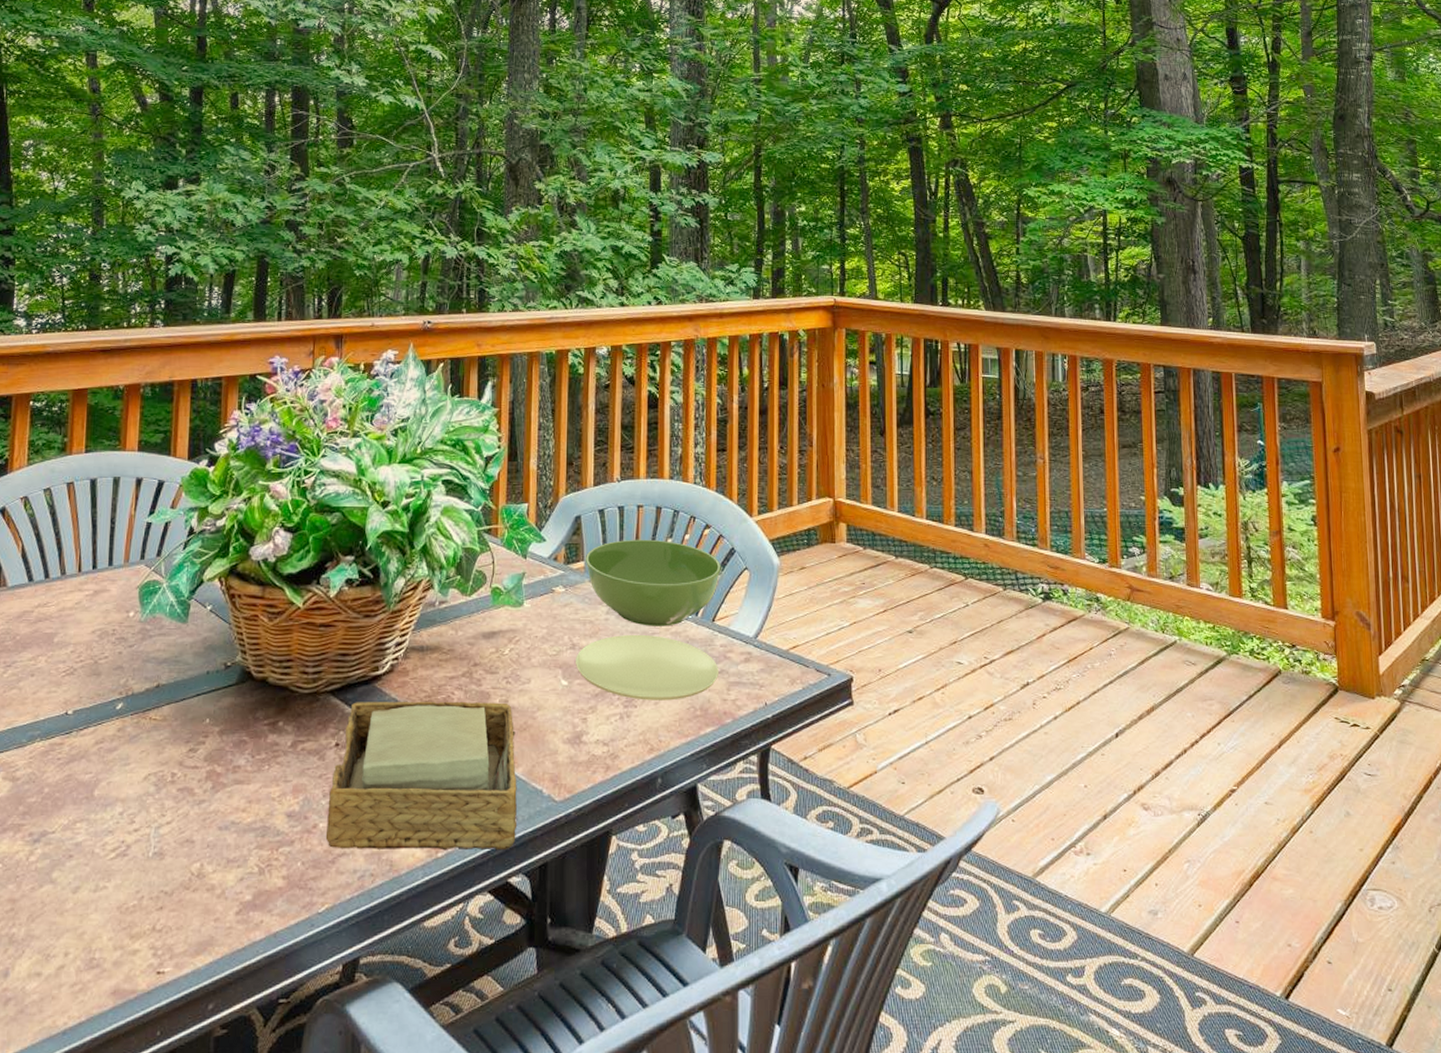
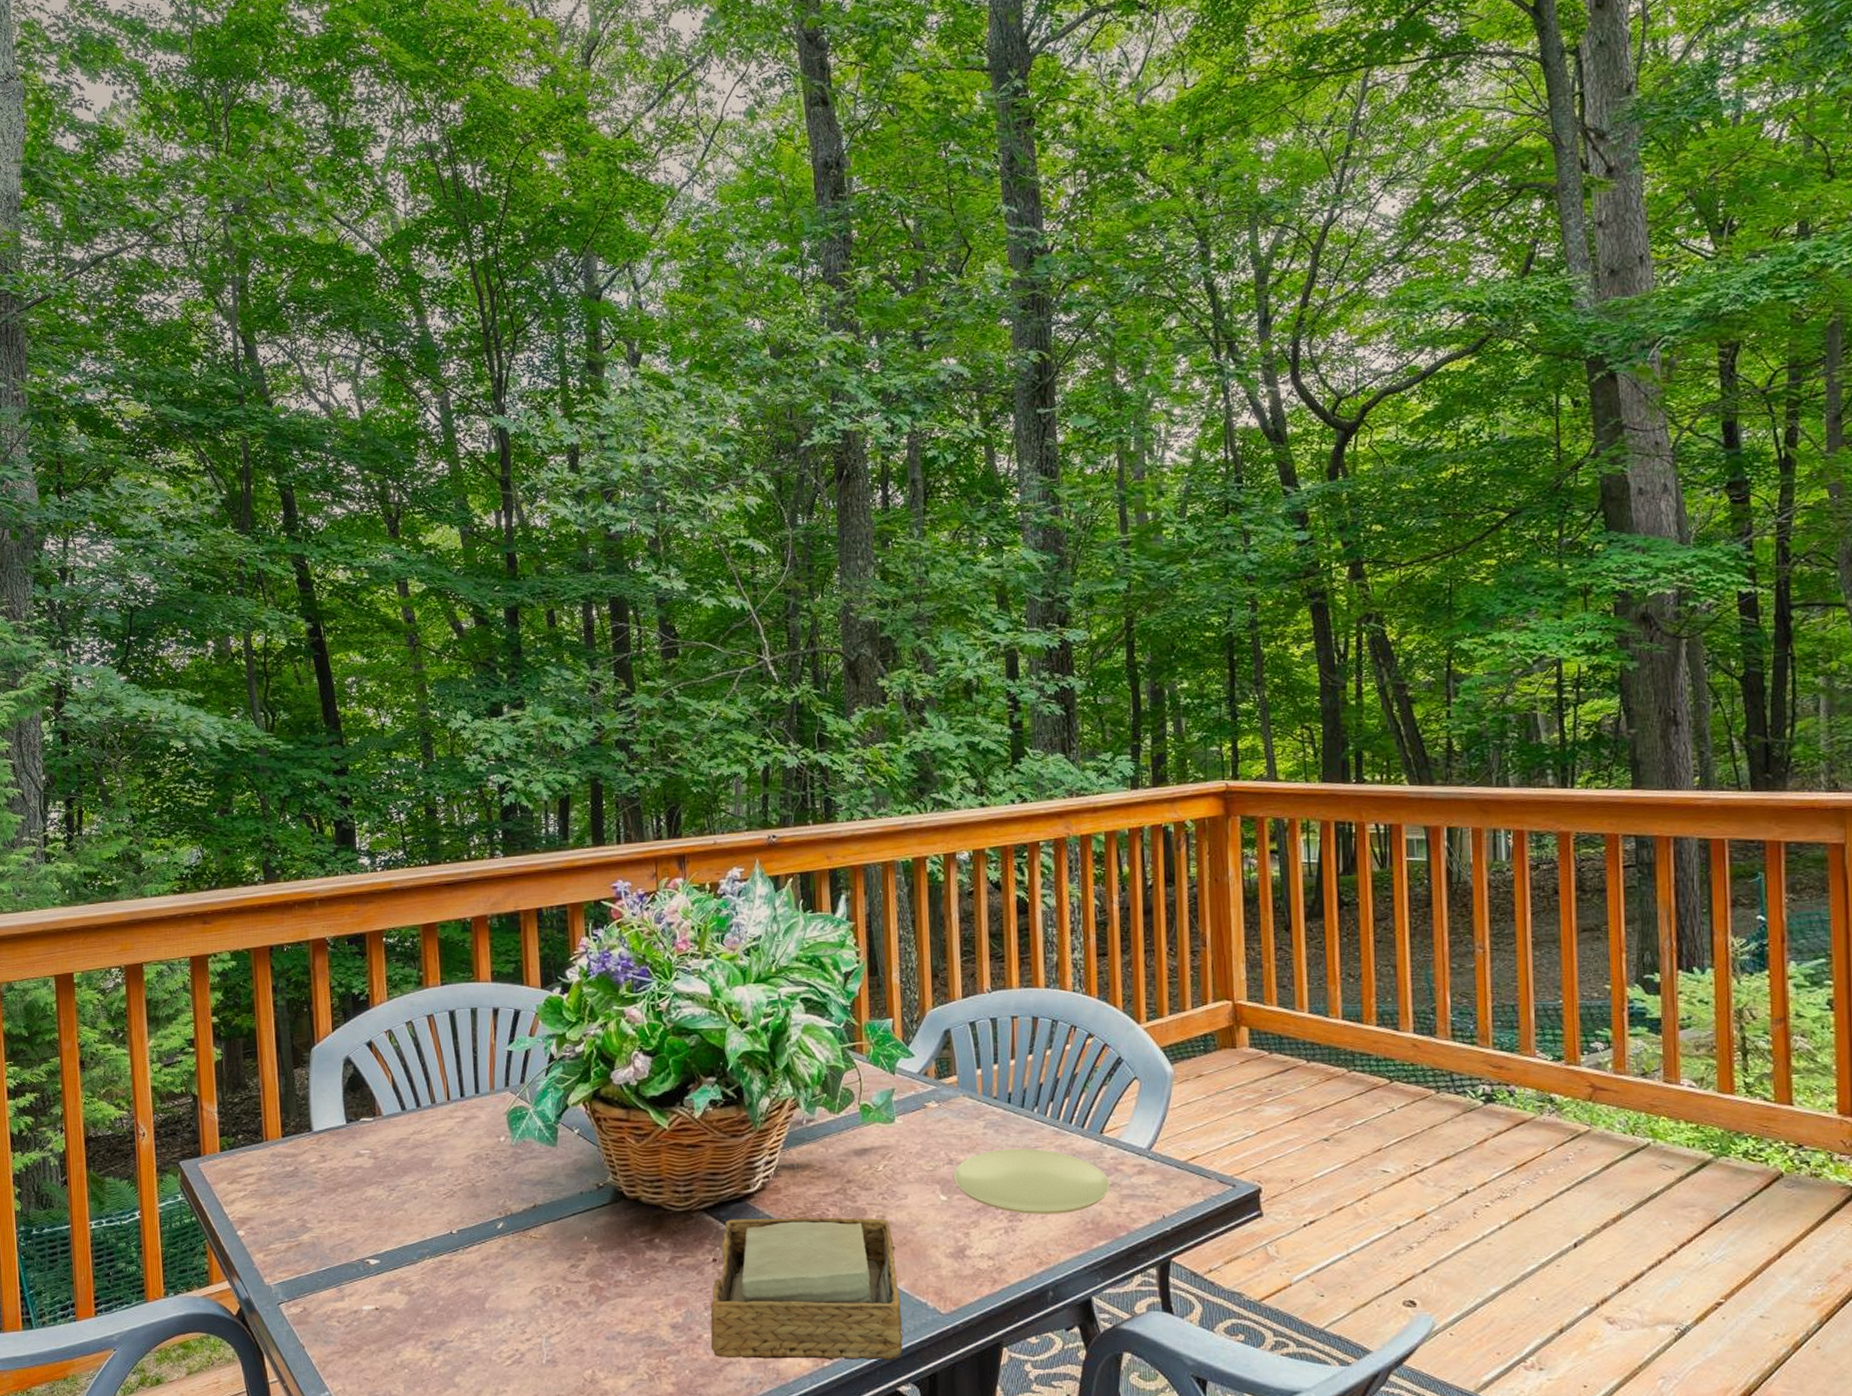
bowl: present [585,539,721,626] -> none [957,1051,1108,1140]

